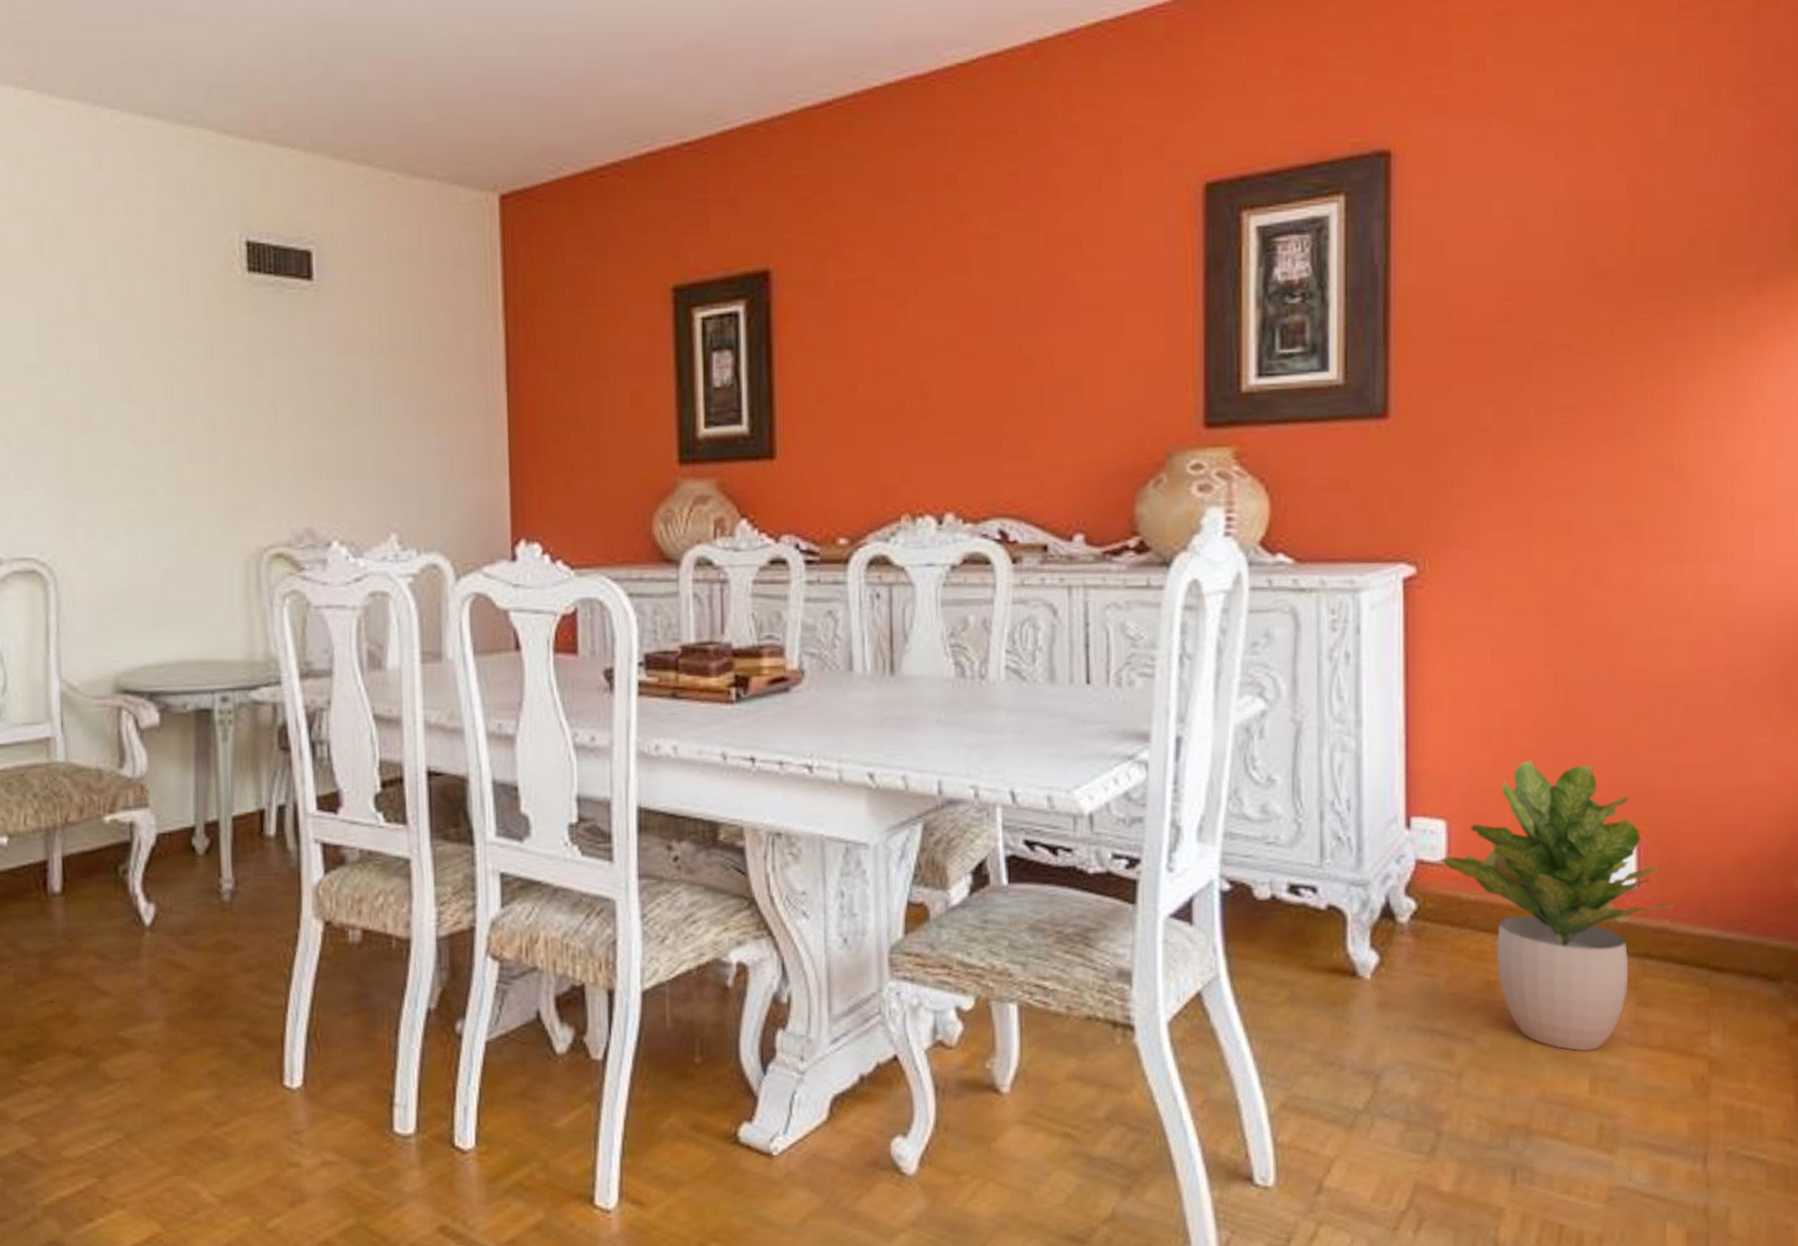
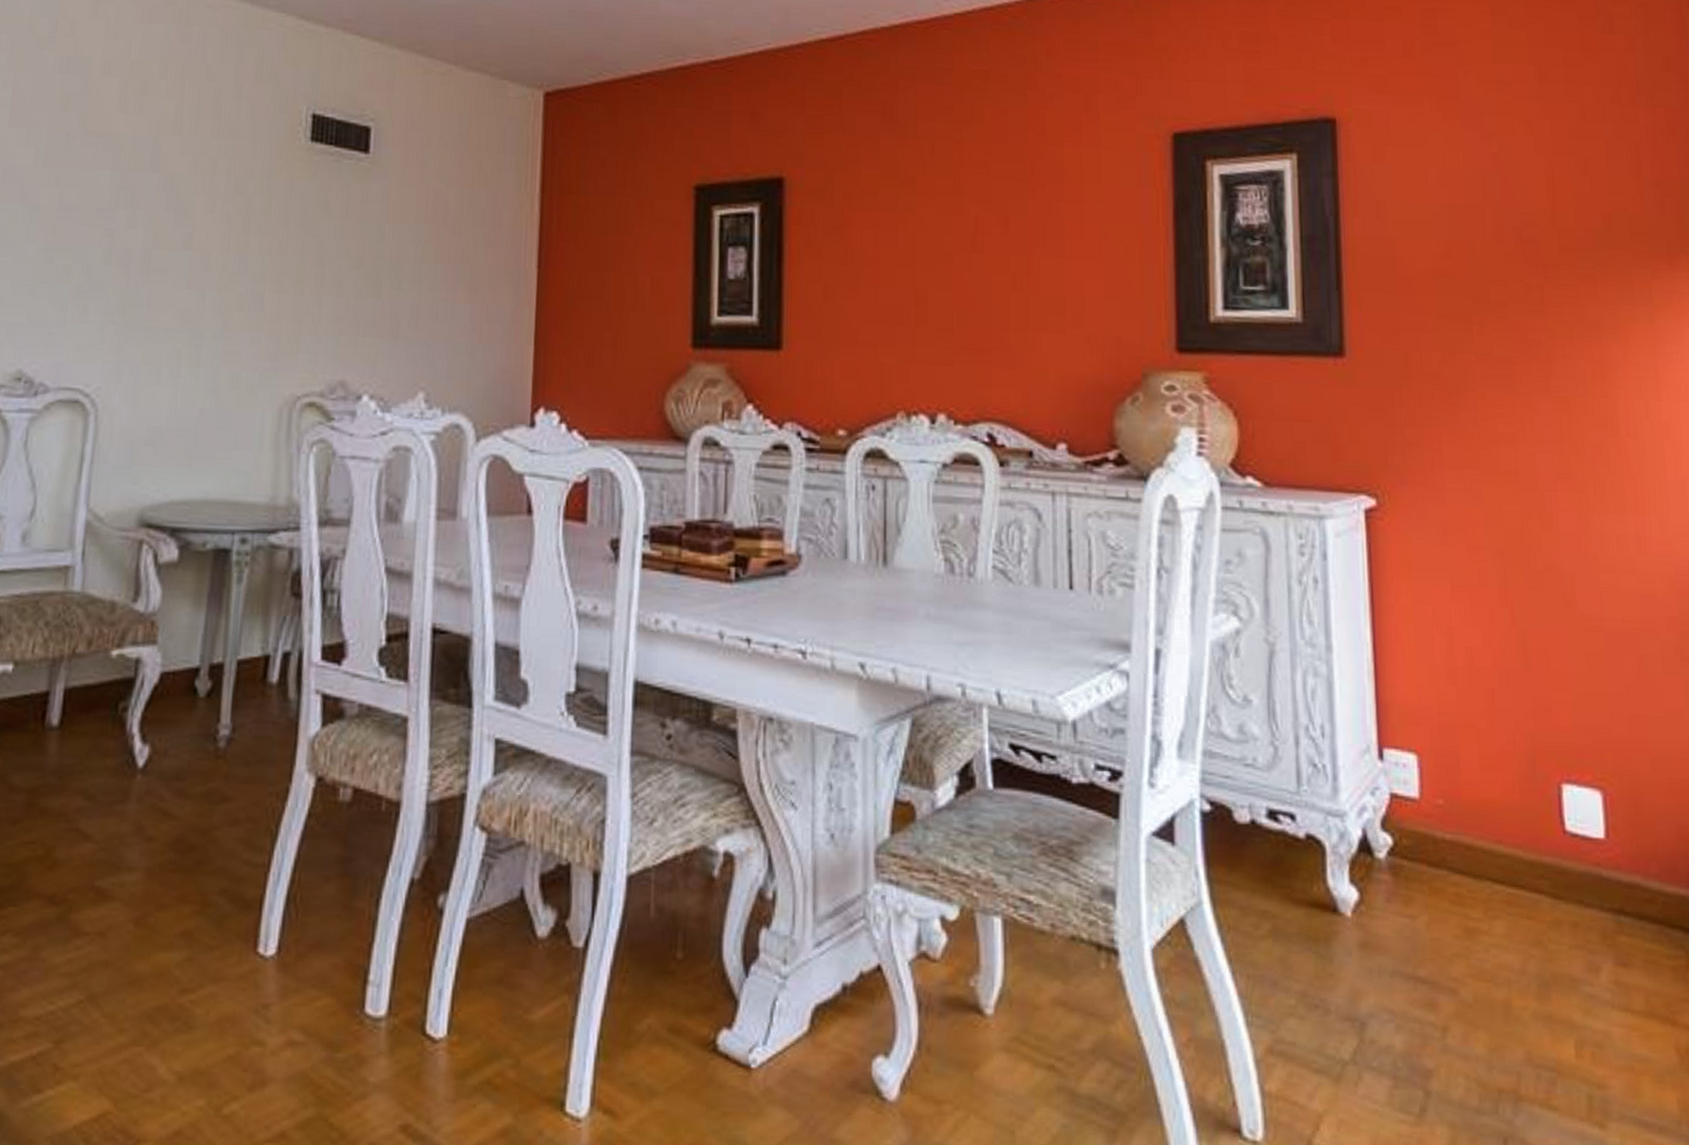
potted plant: present [1437,759,1676,1052] -> none [1411,697,1645,1012]

